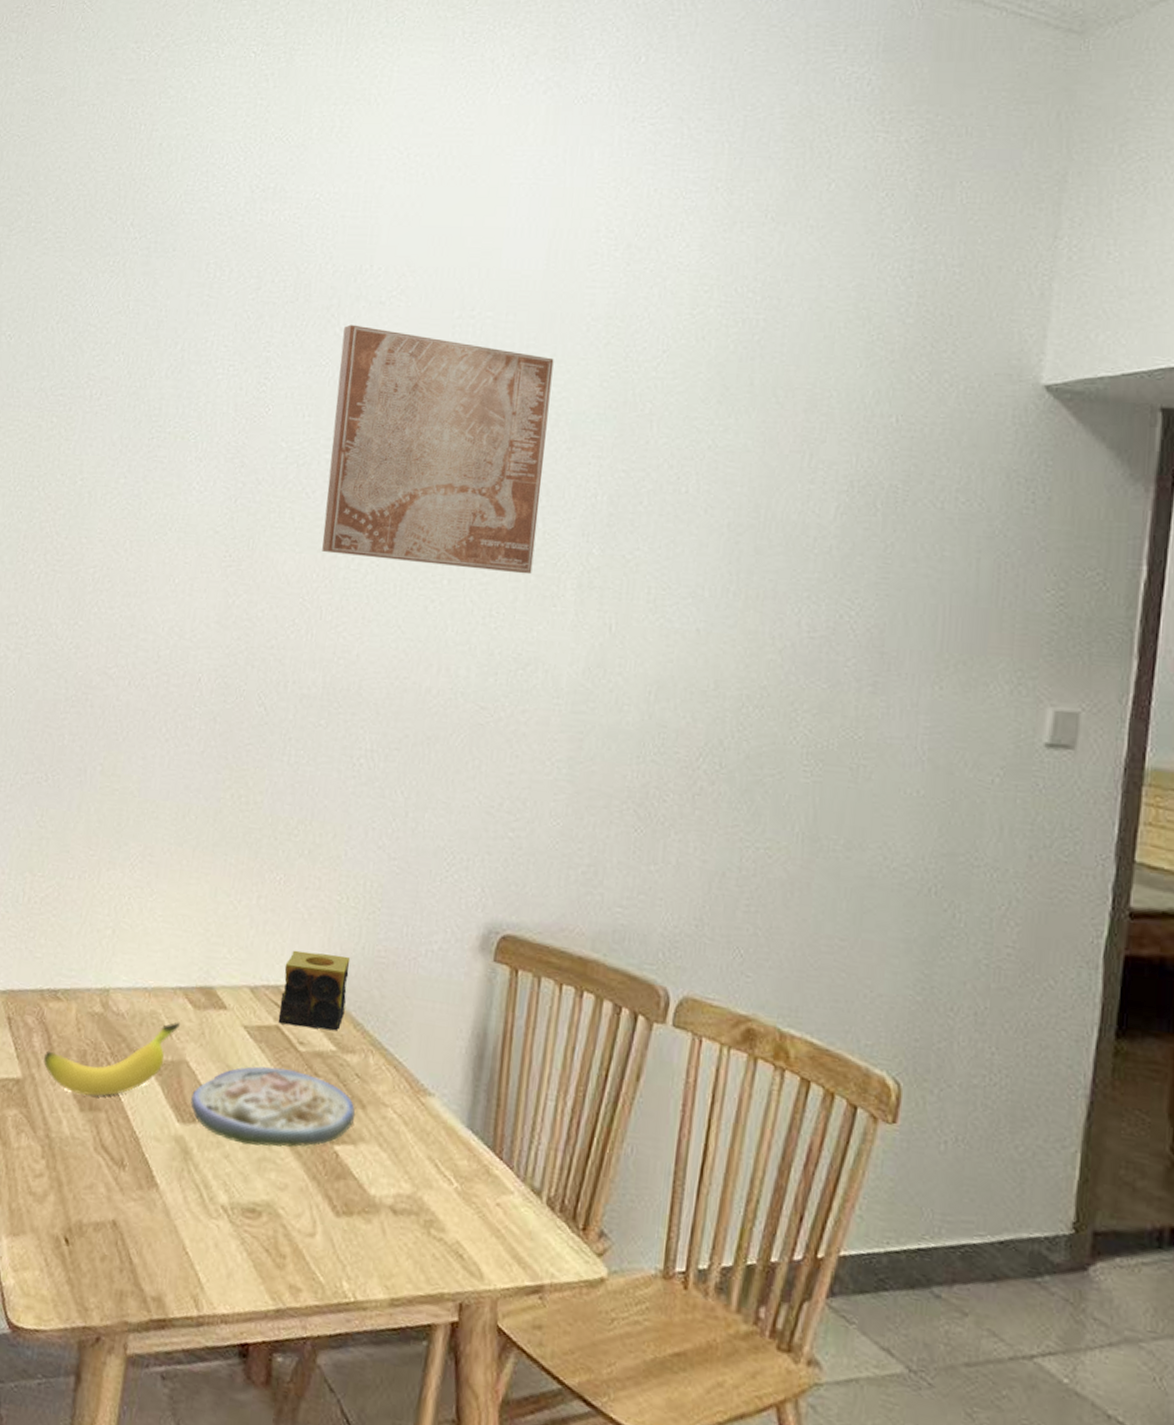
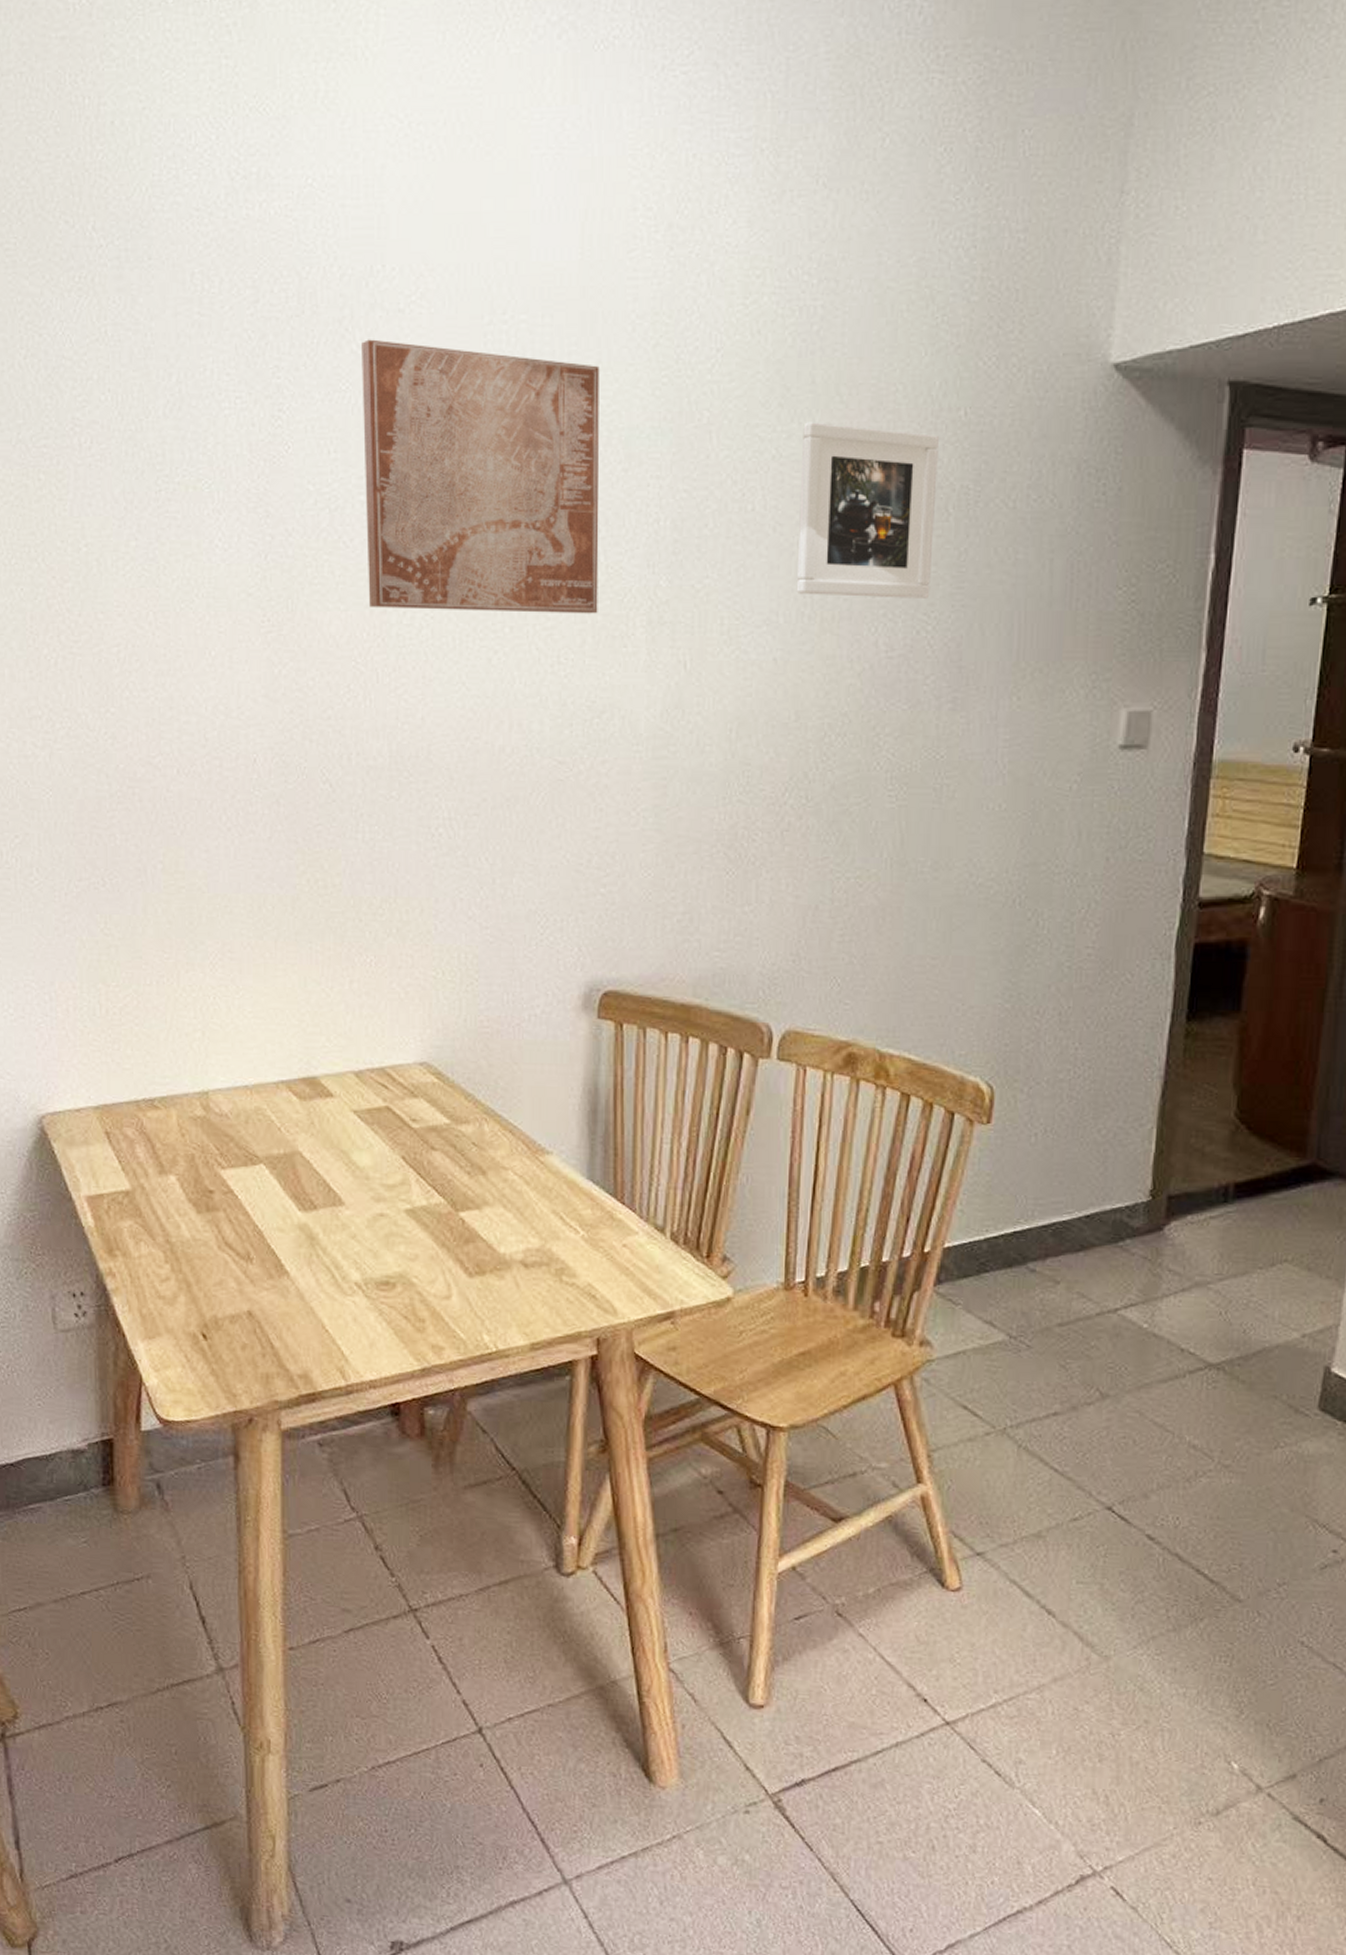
banana: present [42,1022,181,1096] -> none [150,1115,288,1197]
soup: present [190,1066,356,1147] -> none [310,1146,477,1223]
candle: present [278,950,351,1031] -> none [387,1030,454,1105]
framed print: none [723,418,870,585] -> present [796,422,939,598]

